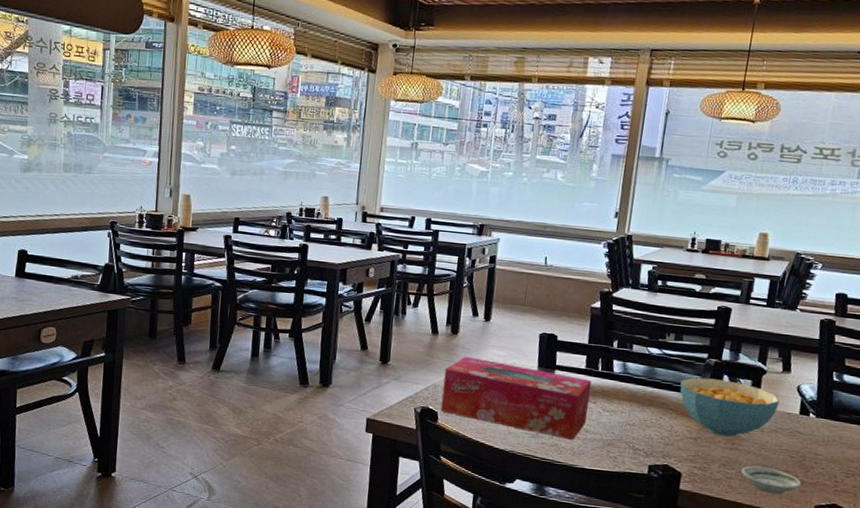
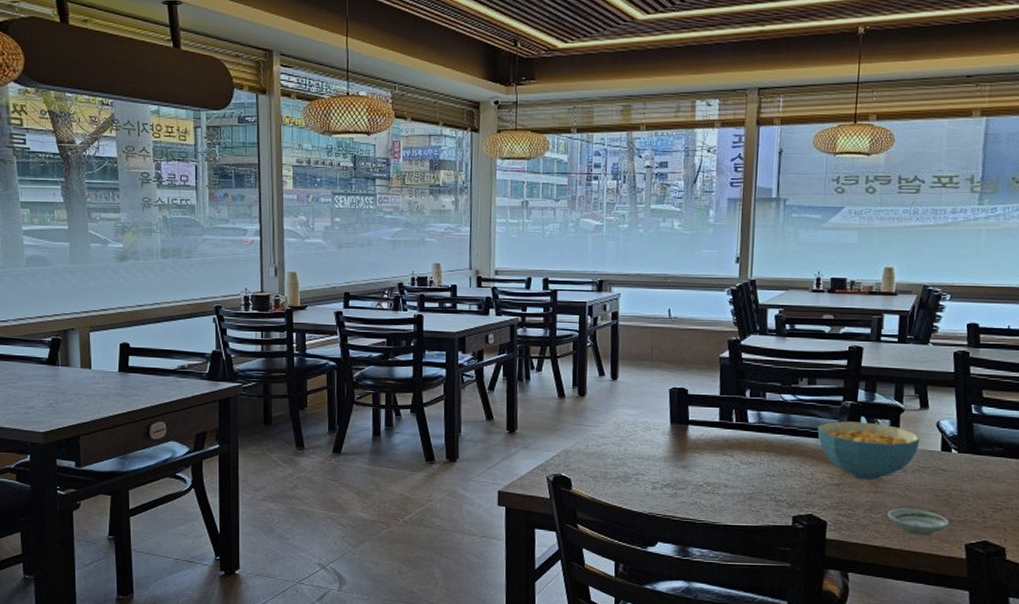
tissue box: present [440,356,592,441] -> none [573,418,727,497]

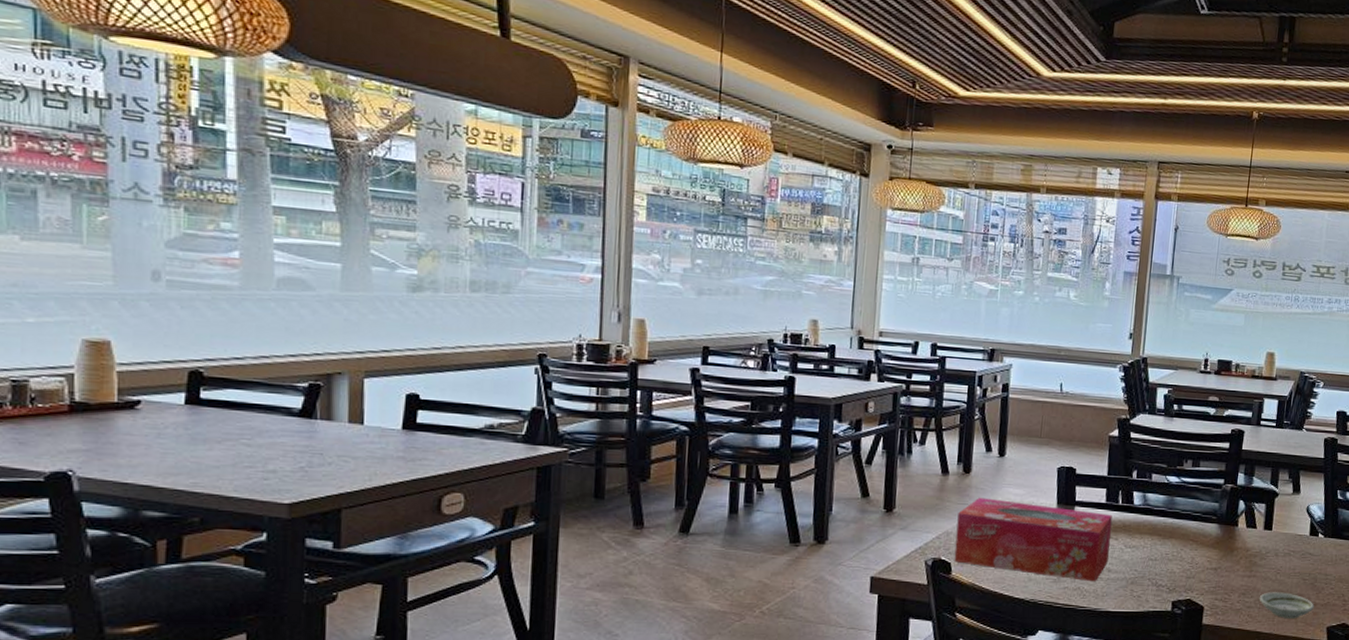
tissue box: none [573,418,727,497] -> present [954,497,1112,582]
cereal bowl: present [817,421,920,480] -> none [1199,504,1292,564]

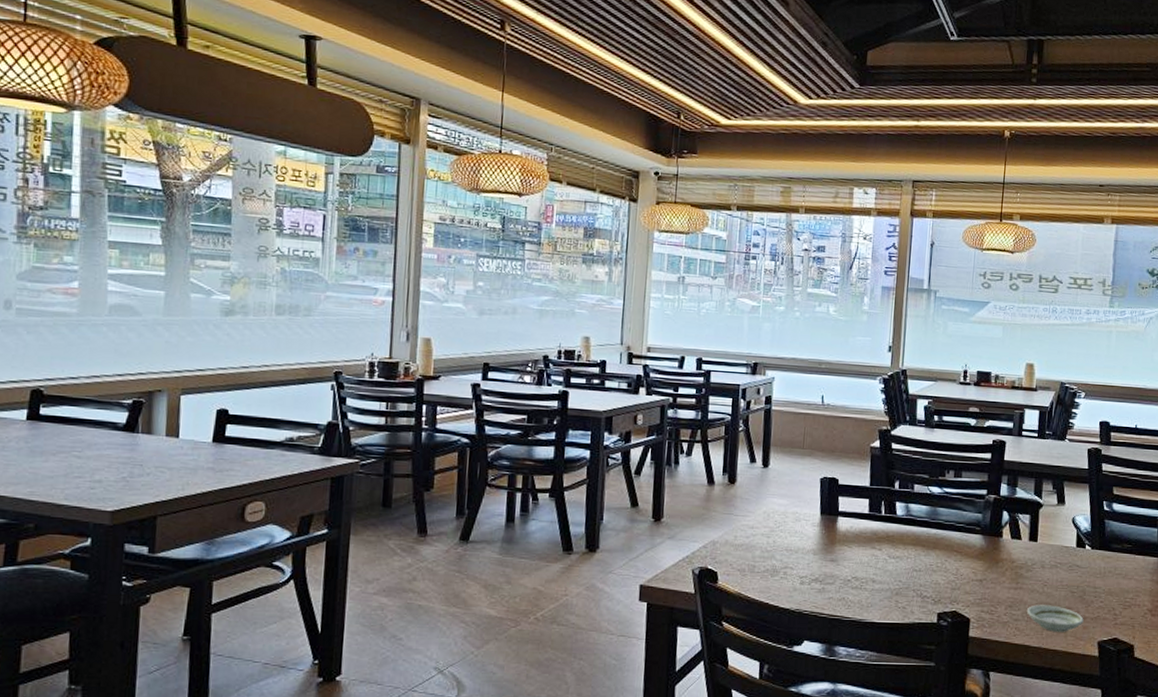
tissue box: present [954,497,1112,582] -> none [720,507,876,593]

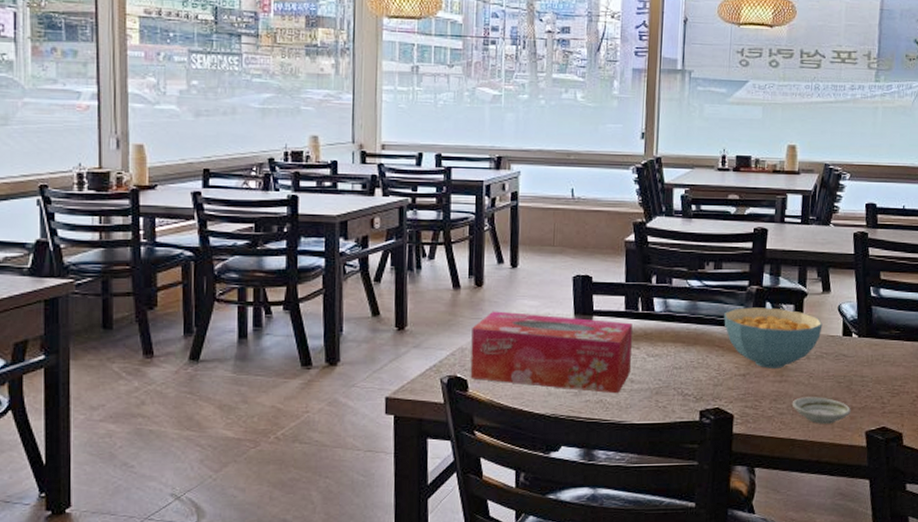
tissue box: none [720,507,876,593] -> present [470,311,633,394]
cereal bowl: none [962,515,1057,576] -> present [724,307,823,368]

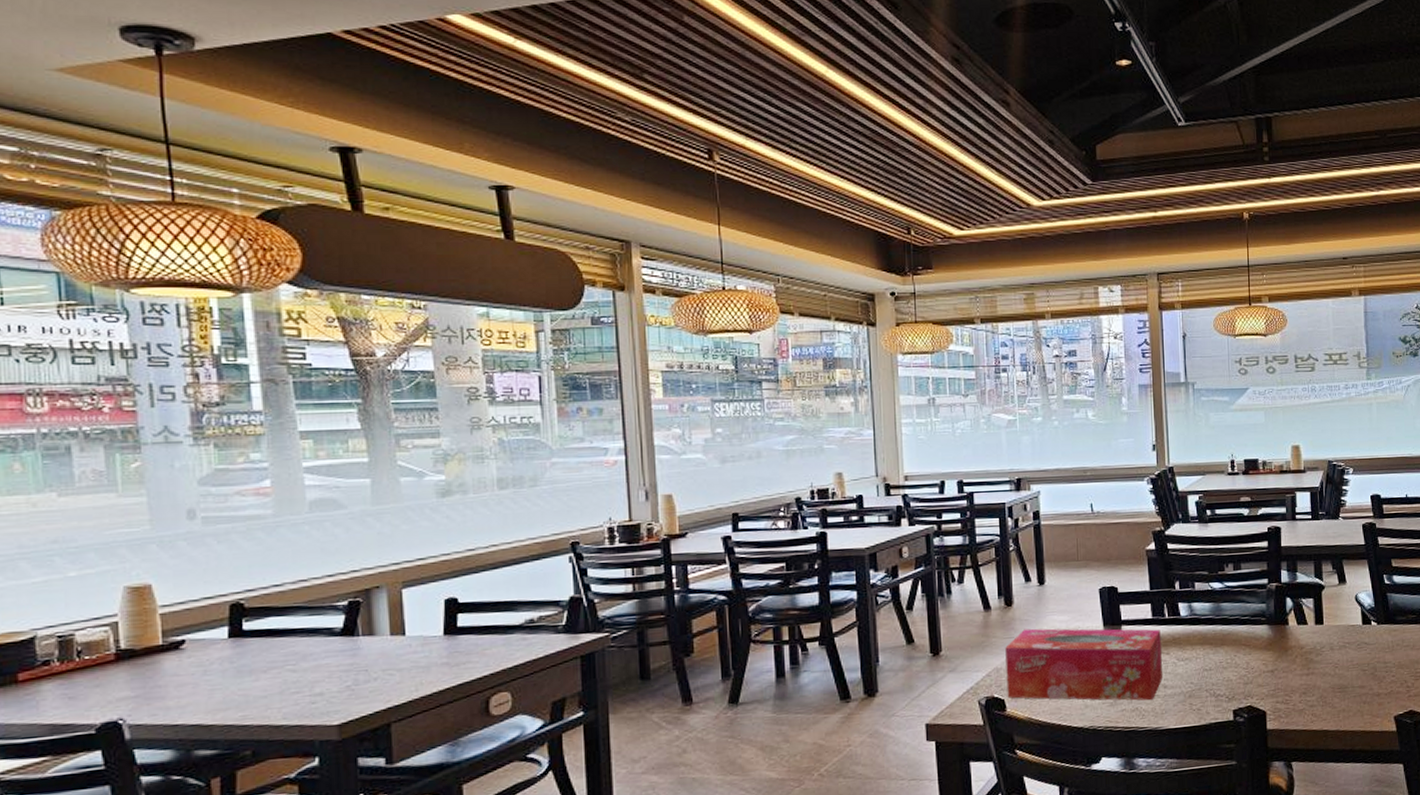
cereal bowl: present [724,307,823,368] -> none [1247,603,1342,663]
saucer: present [791,397,851,424] -> none [1320,686,1378,713]

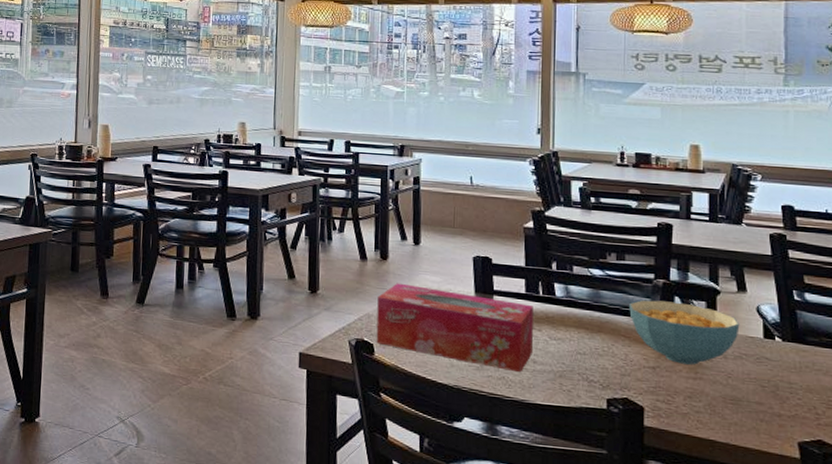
cereal bowl: none [1247,603,1342,663] -> present [629,300,740,365]

